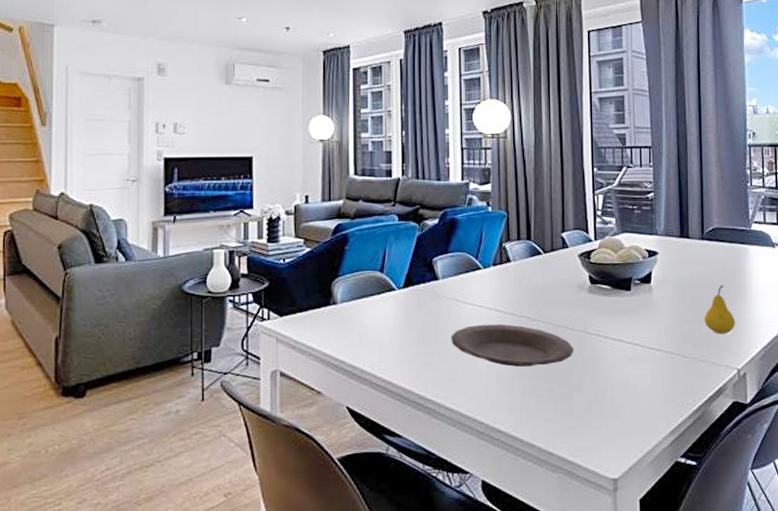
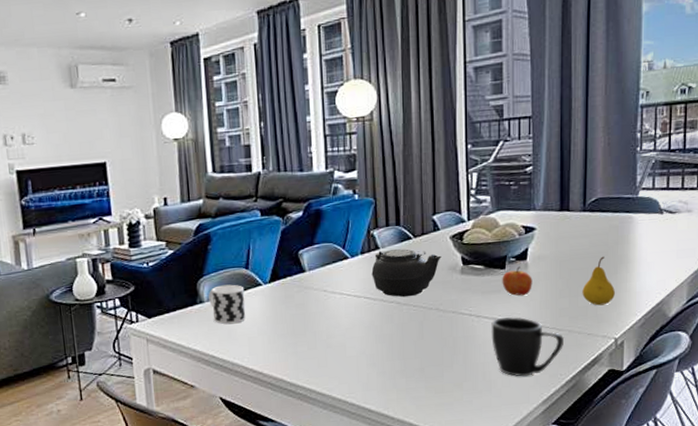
cup: none [342,287,378,329] -> present [208,284,246,324]
plate: present [451,324,574,367] -> none [319,310,445,351]
teapot: none [503,264,570,313] -> present [371,249,441,298]
mug: none [618,340,690,404] -> present [491,317,565,377]
apple: none [628,289,657,320] -> present [502,266,532,296]

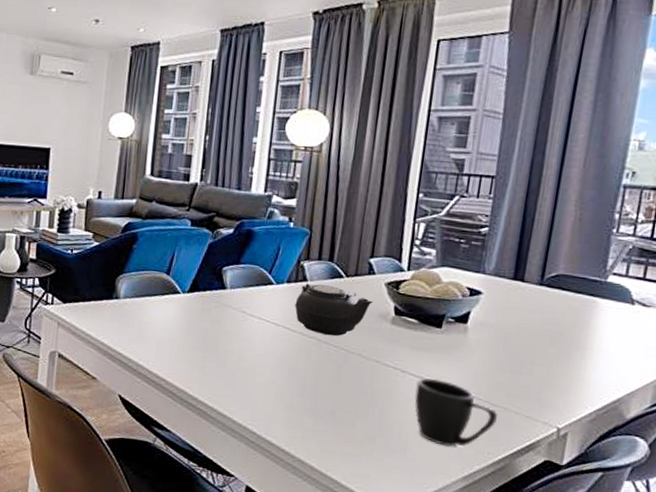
cup: present [208,284,246,324] -> none [125,285,162,326]
apple: present [502,266,532,296] -> none [435,329,471,361]
fruit: present [582,256,615,306] -> none [525,337,565,390]

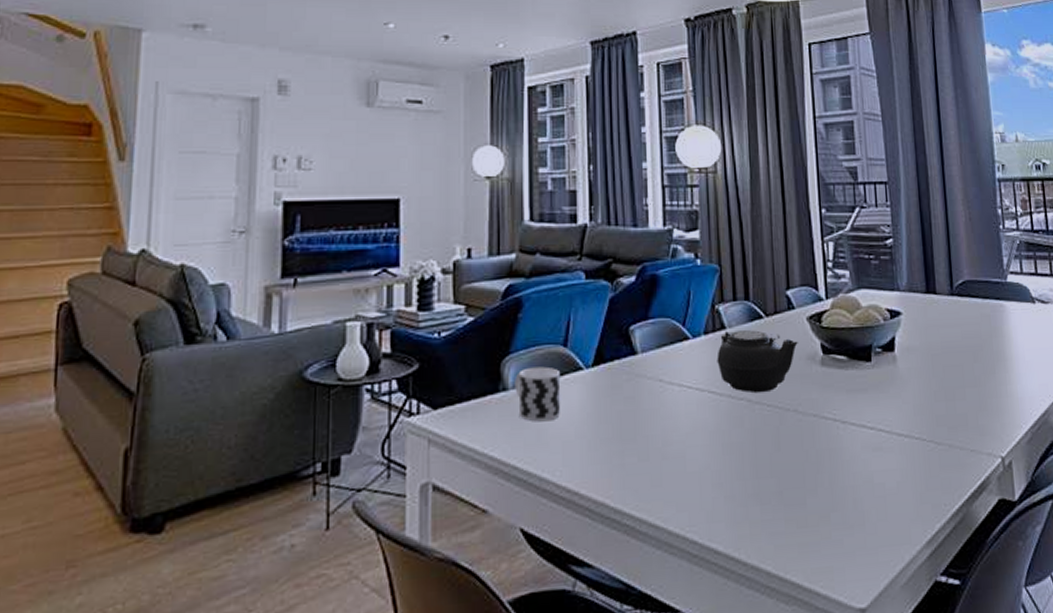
cup: none [125,285,162,326] -> present [515,366,561,422]
mug: present [414,378,499,447] -> none [859,425,945,507]

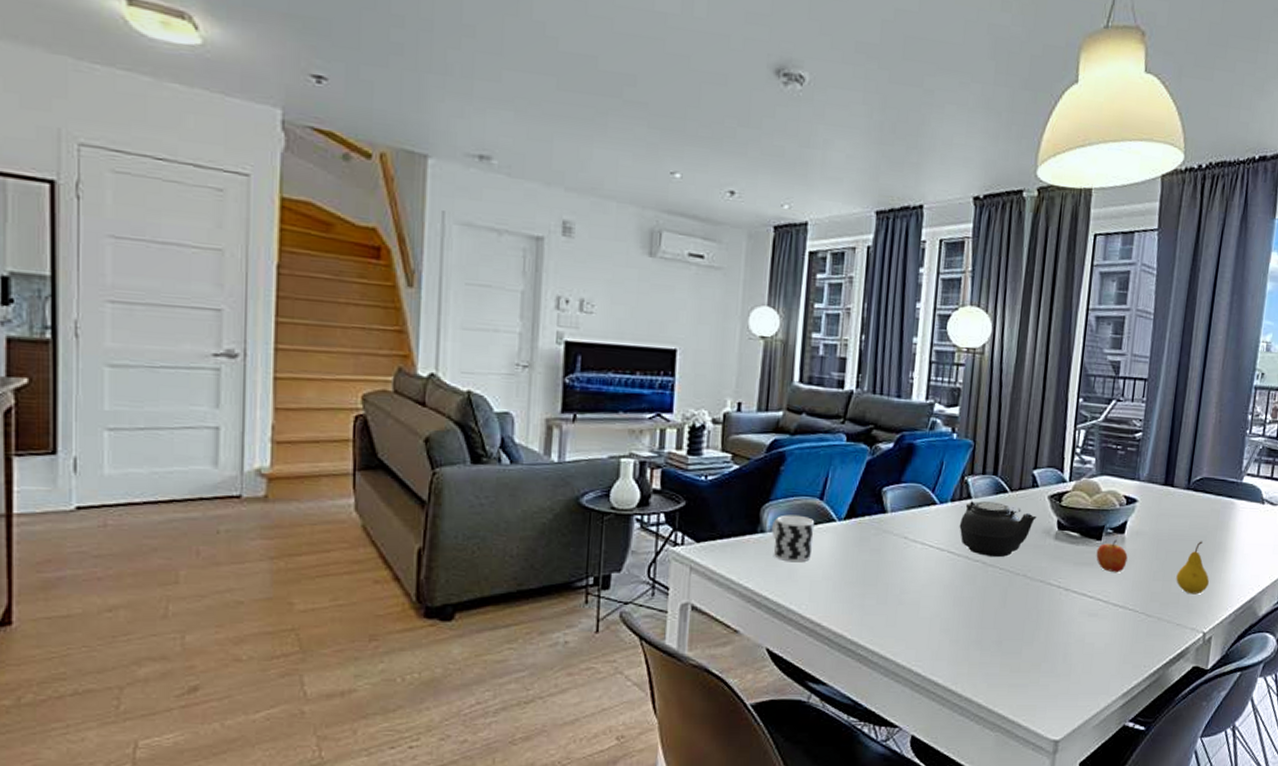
apple: none [868,359,903,398] -> present [1096,540,1128,573]
fruit: none [959,351,996,414] -> present [1176,541,1209,595]

